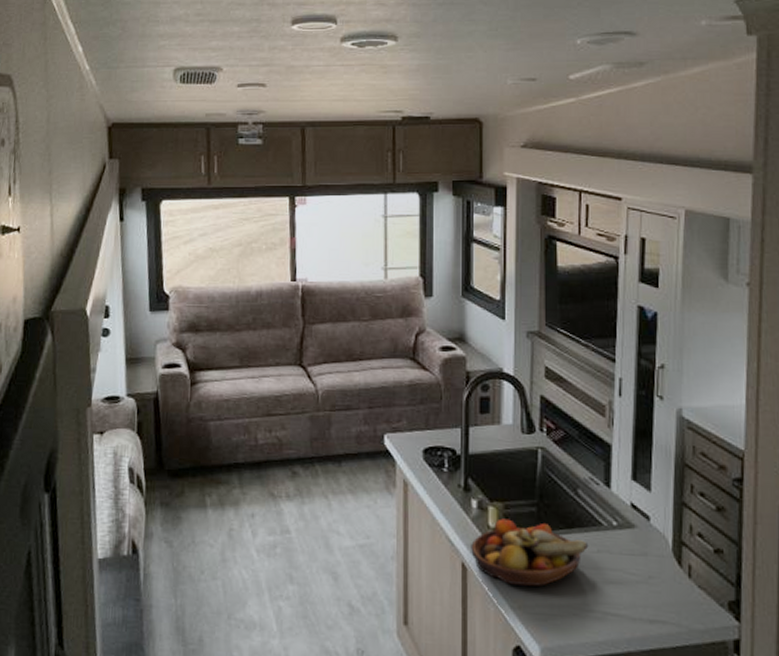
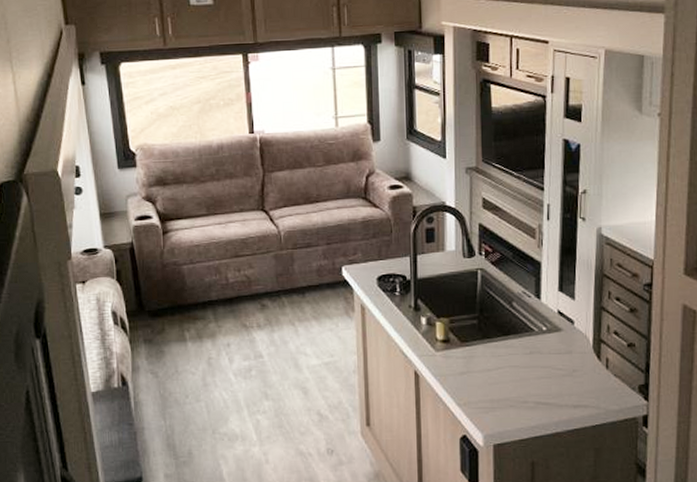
fruit bowl: present [471,518,589,587] -> none [422,331,523,387]

